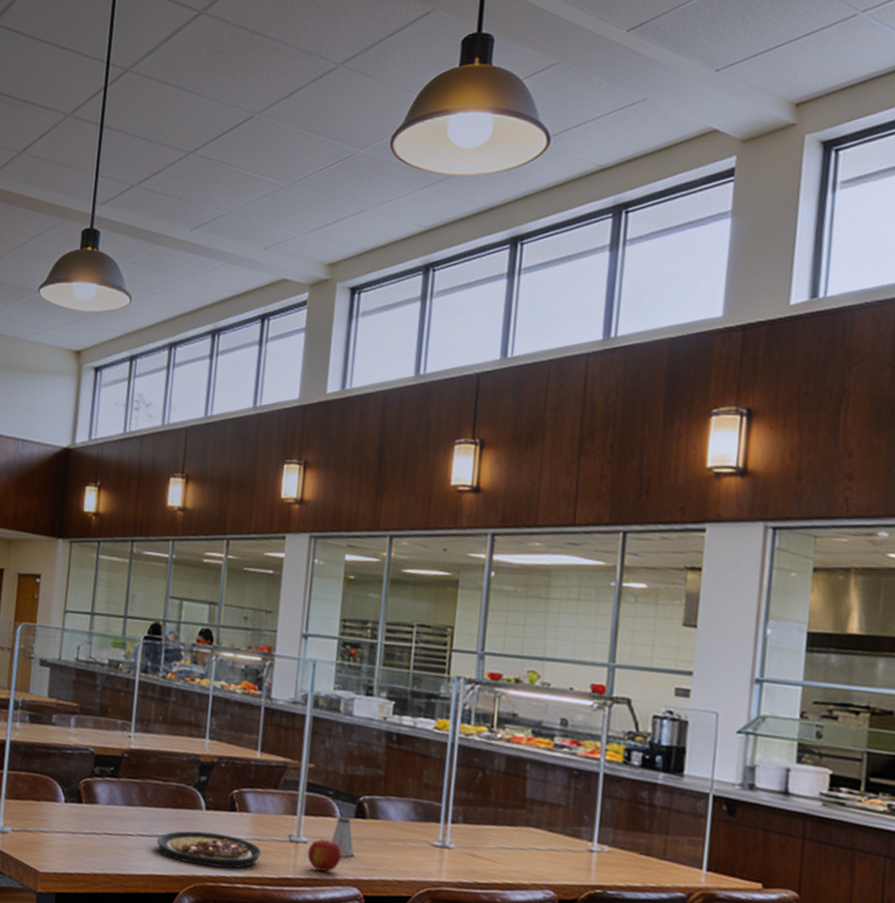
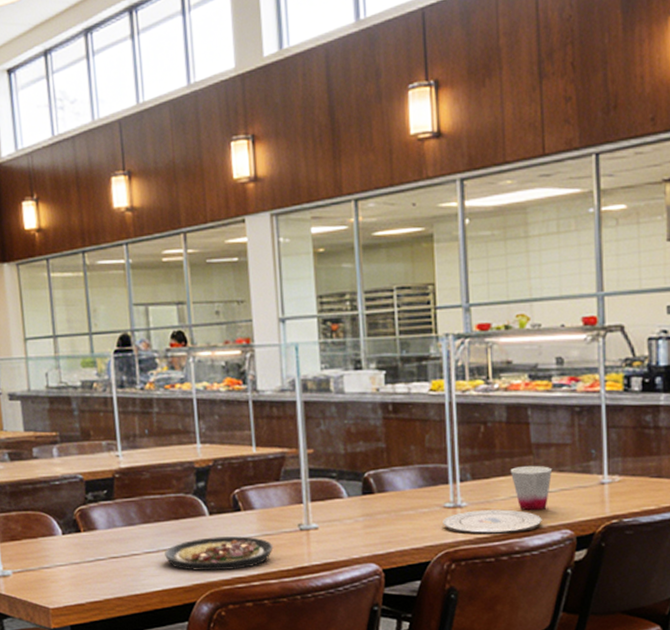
apple: present [307,839,342,872] -> none [320,522,355,553]
saltshaker: present [331,816,355,857] -> none [342,495,367,535]
plate: none [429,853,527,885] -> present [443,509,542,534]
cup: none [501,818,544,866] -> present [510,465,553,511]

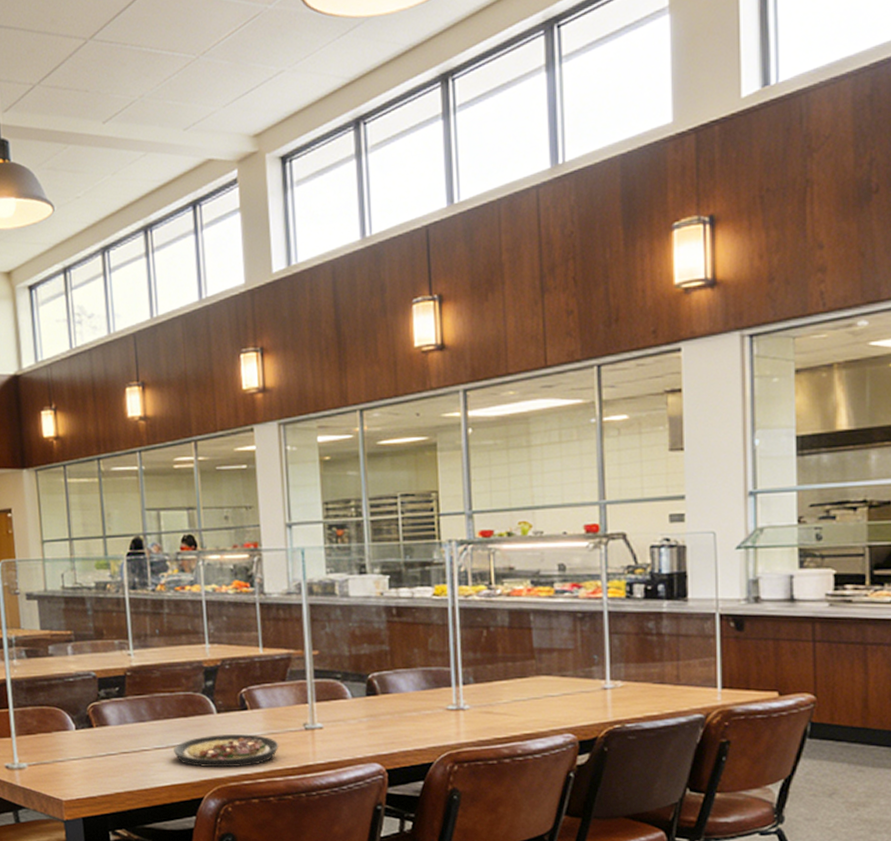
plate: present [443,509,542,534] -> none [445,713,545,737]
cup: present [510,465,553,511] -> none [512,669,555,715]

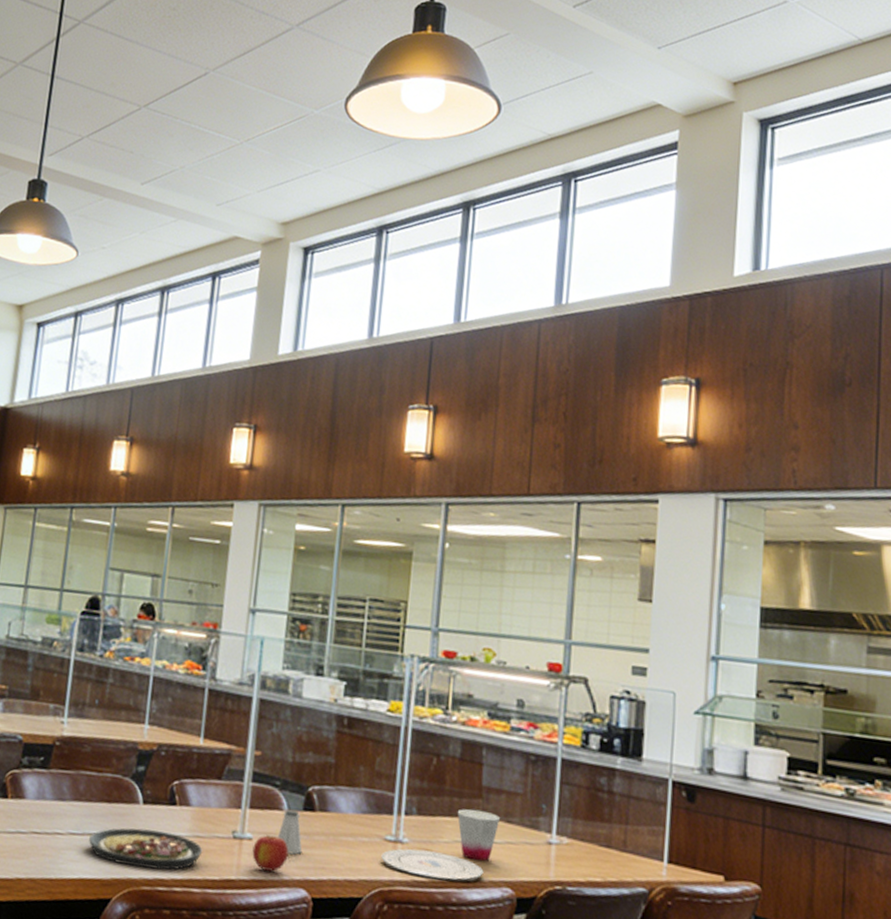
apple: none [324,722,359,753] -> present [252,835,289,872]
saltshaker: none [346,696,371,735] -> present [278,809,303,855]
plate: none [445,713,545,737] -> present [381,848,484,883]
cup: none [512,669,555,715] -> present [457,808,501,862]

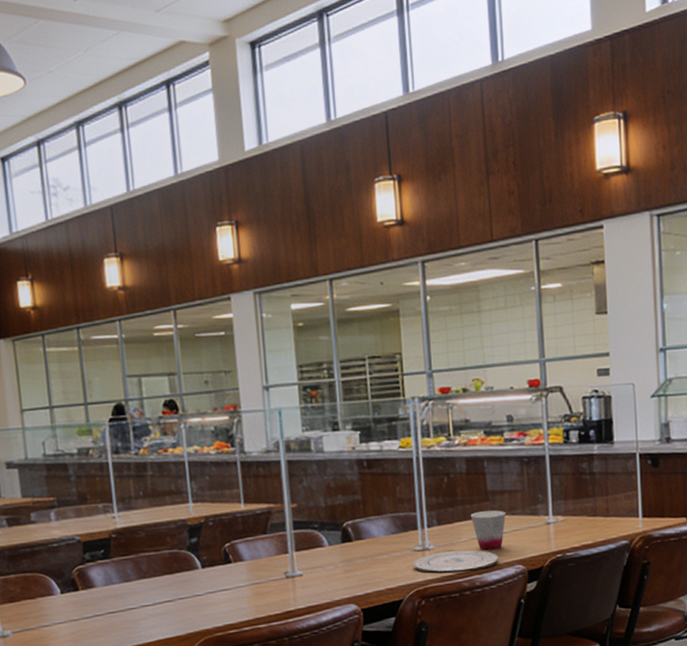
plate: present [89,828,203,870] -> none [160,586,262,621]
apple: present [252,835,289,872] -> none [304,568,336,597]
saltshaker: present [278,809,303,855] -> none [324,544,347,580]

